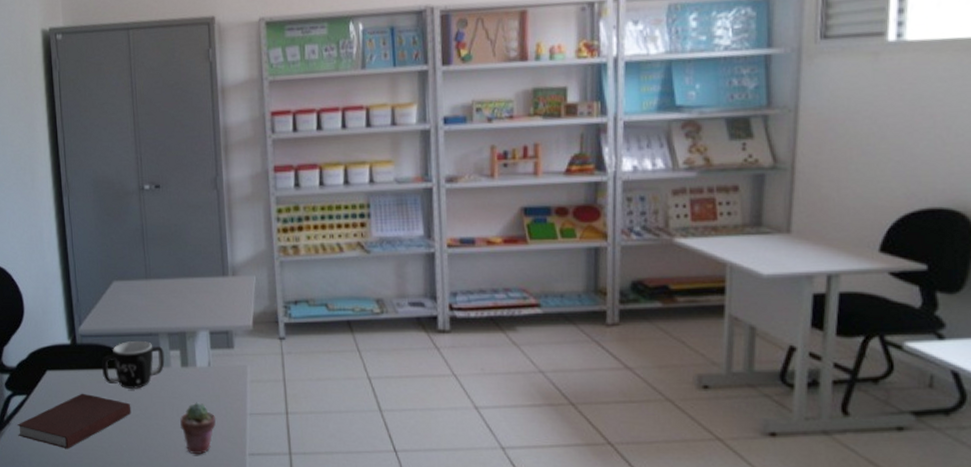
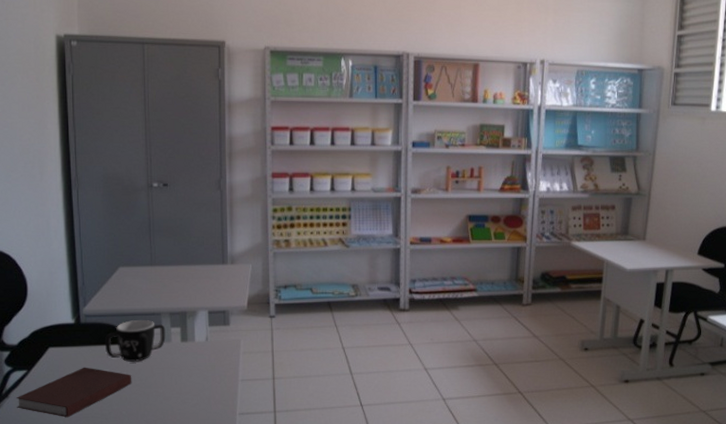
potted succulent: present [180,402,216,454] -> none [178,372,211,416]

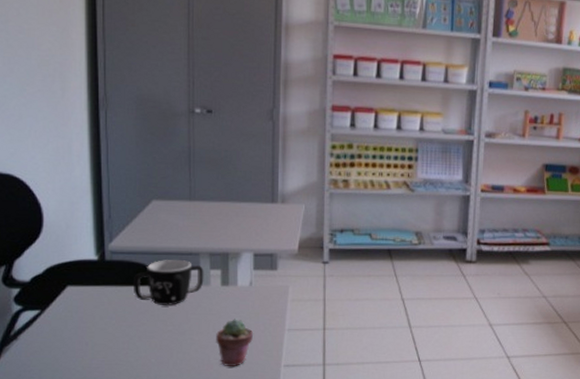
notebook: present [16,367,132,418] -> none [27,309,164,364]
potted succulent: none [178,372,211,416] -> present [216,319,254,366]

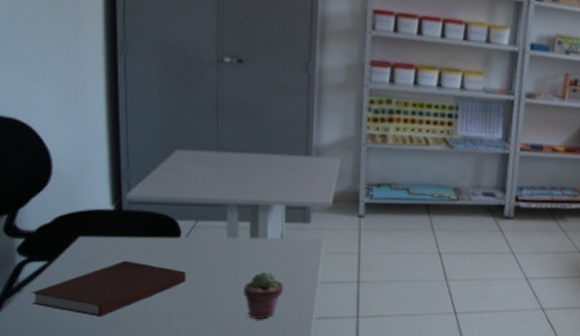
notebook: none [27,309,164,364] -> present [32,260,187,317]
mug: present [134,260,204,305] -> none [154,211,232,257]

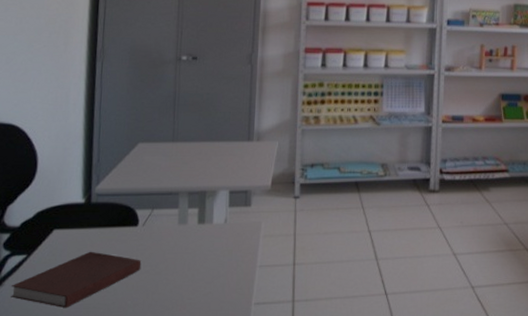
potted succulent: present [243,271,284,319] -> none [190,257,227,306]

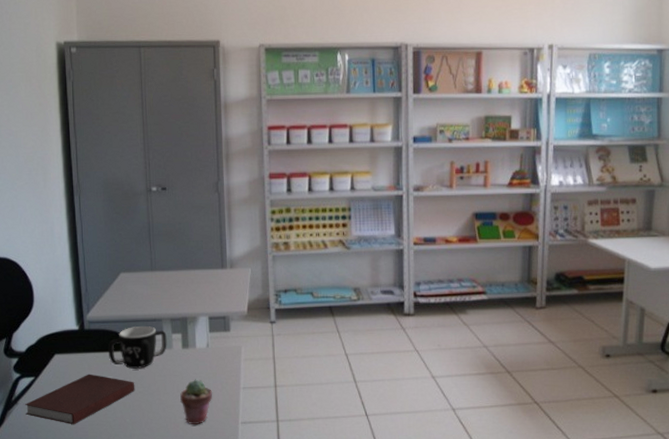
mug: none [115,200,183,246] -> present [108,326,167,369]
potted succulent: none [190,257,227,306] -> present [180,379,213,424]

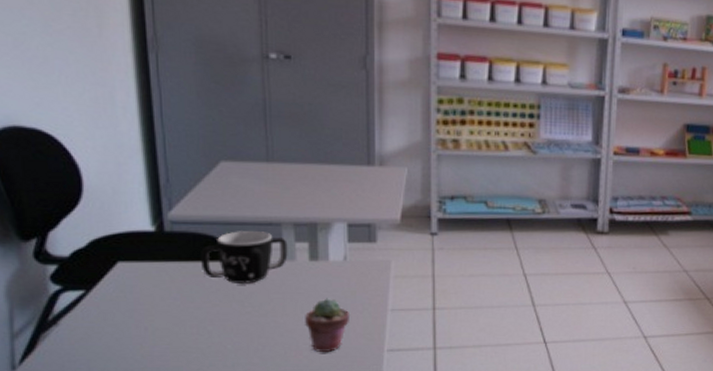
notebook: present [25,374,135,425] -> none [70,288,241,352]

